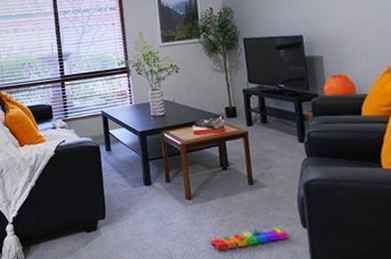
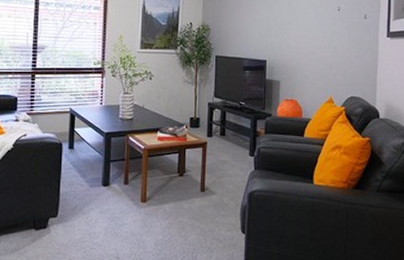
knob puzzle: present [209,226,289,251] -> none [157,230,229,253]

